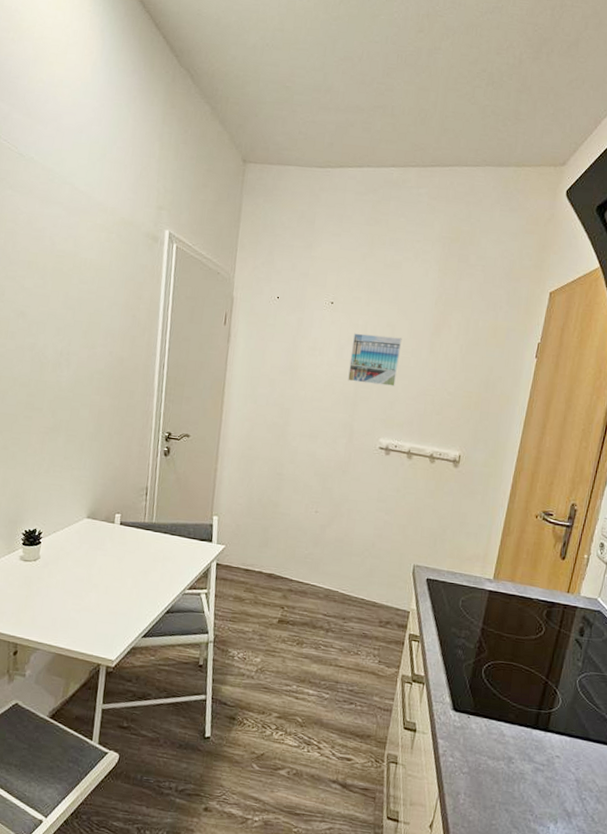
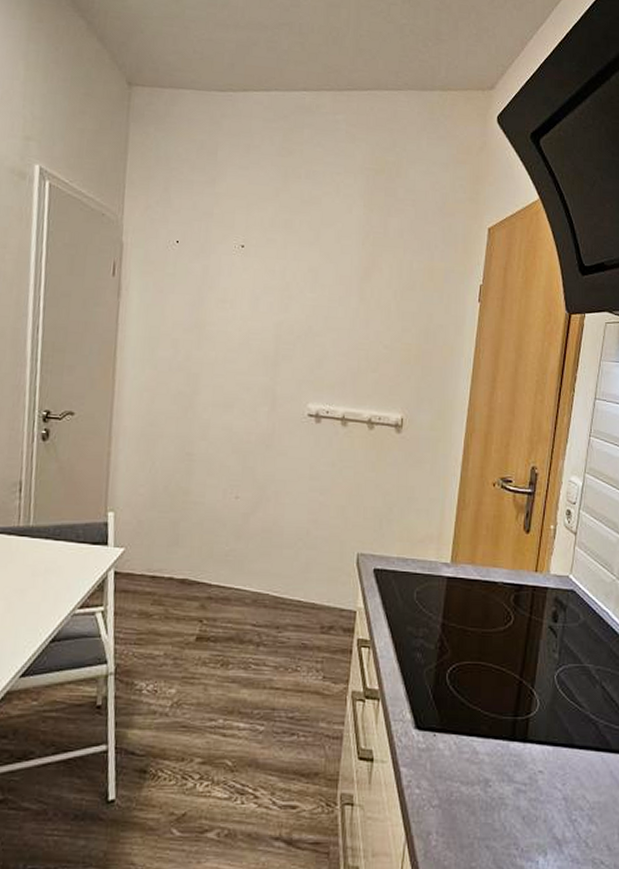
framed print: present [348,333,402,386] -> none [266,280,327,341]

